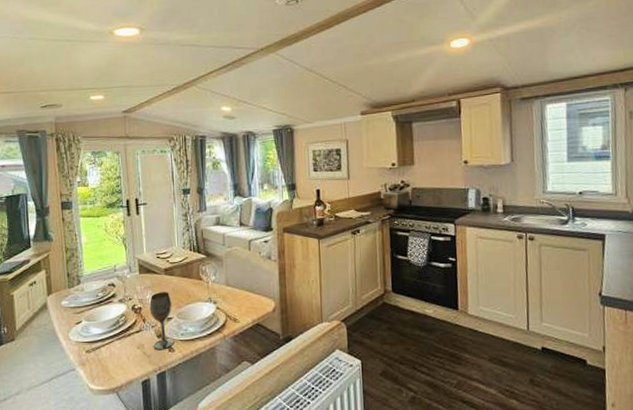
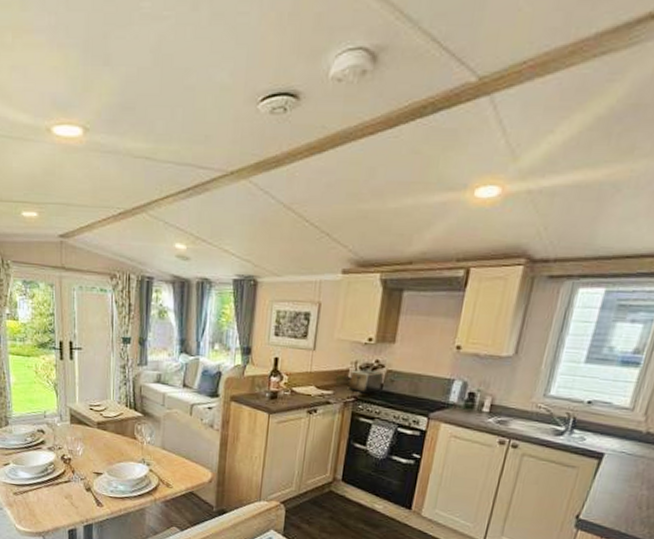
wine glass: present [149,292,175,350] -> none [79,445,103,504]

